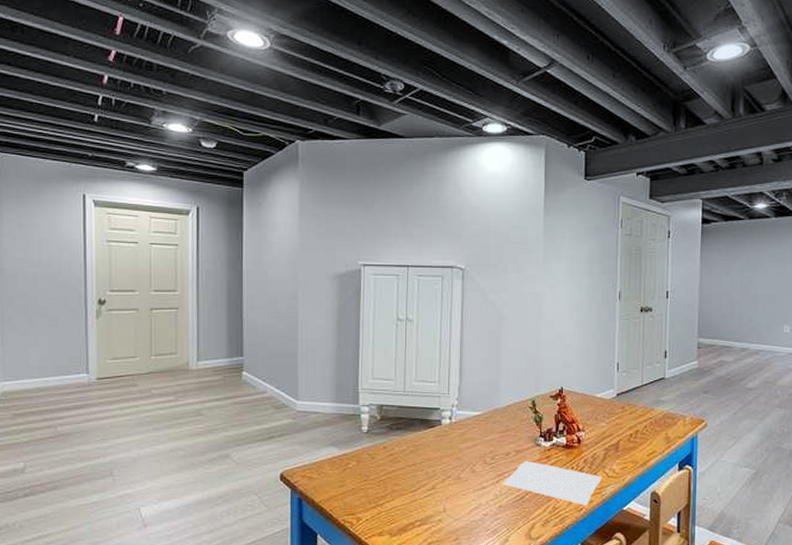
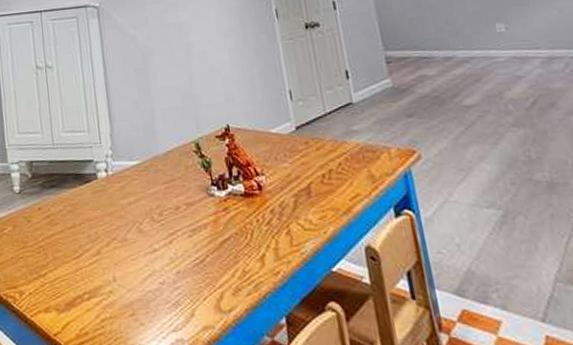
paper sheet: present [502,461,603,506] -> none [176,215,298,268]

